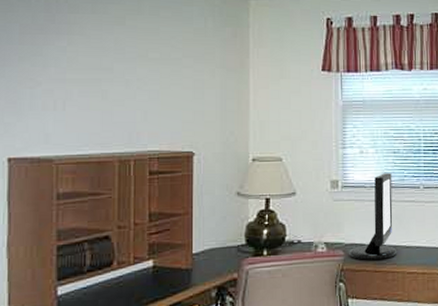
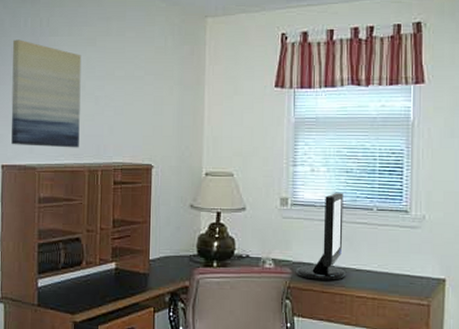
wall art: none [20,16,108,137] -> present [11,39,82,148]

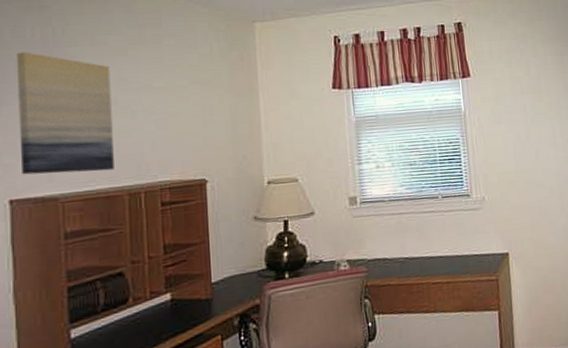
monitor: present [296,193,345,280] -> none [372,185,420,274]

